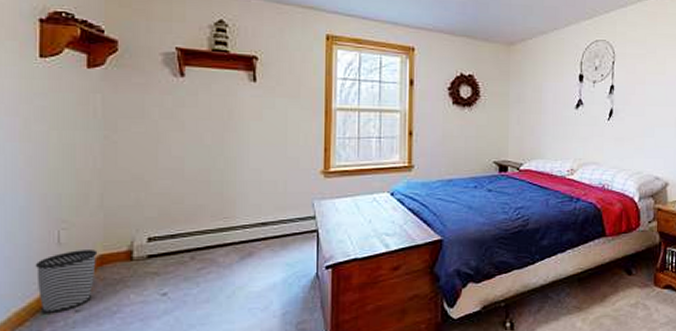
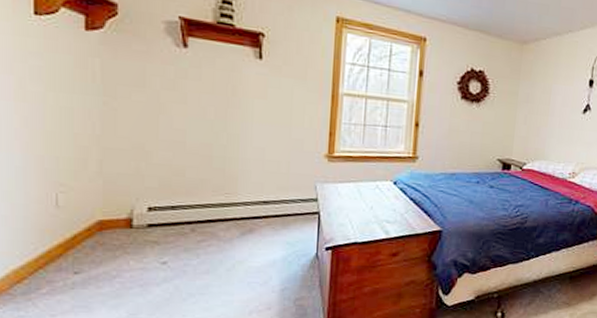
wastebasket: present [35,250,98,314] -> none [32,214,97,274]

